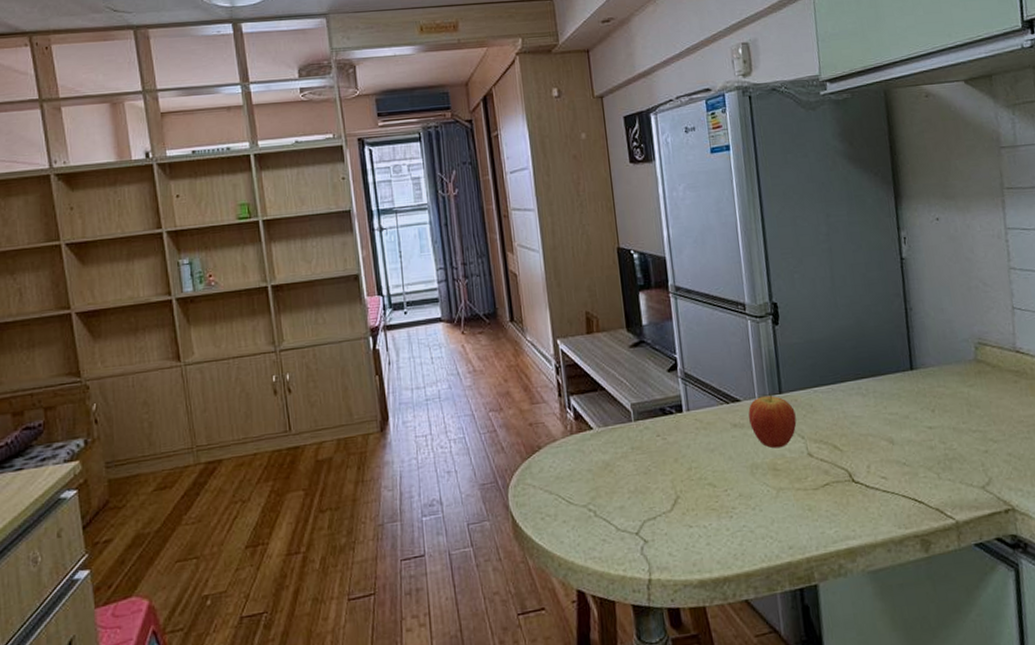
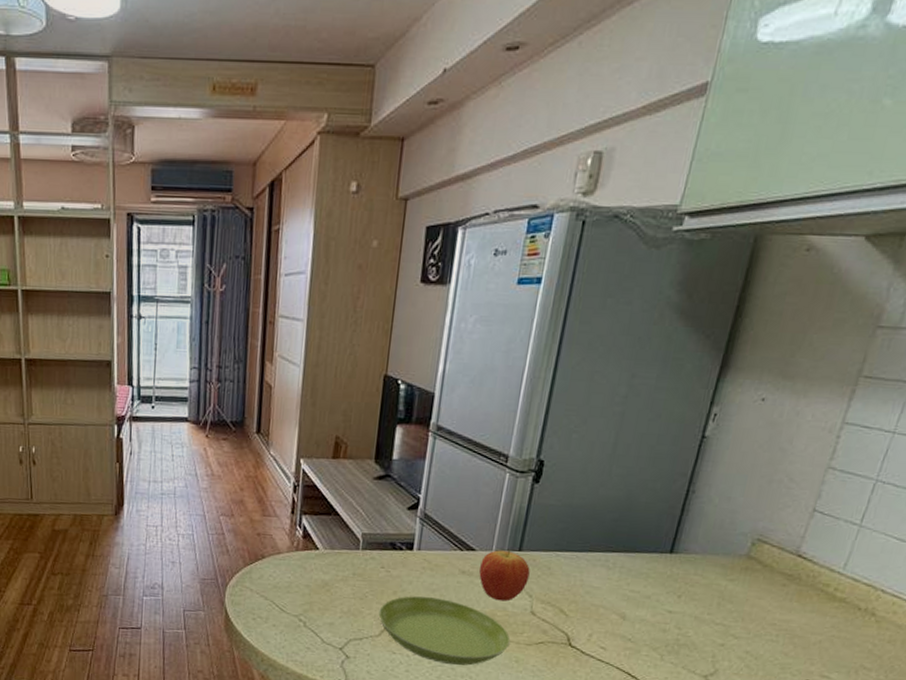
saucer: none [665,457,798,528] -> present [378,596,511,666]

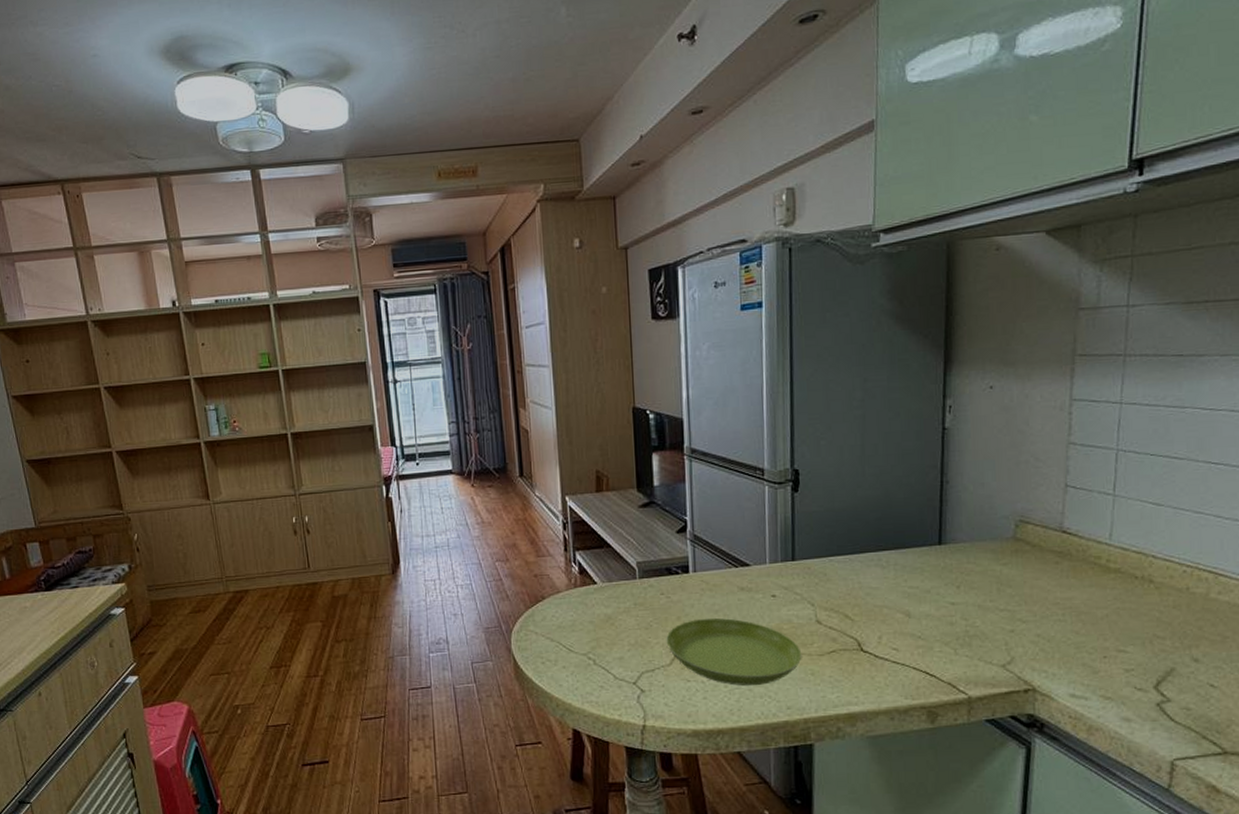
fruit: present [479,549,530,602] -> none [757,560,808,614]

